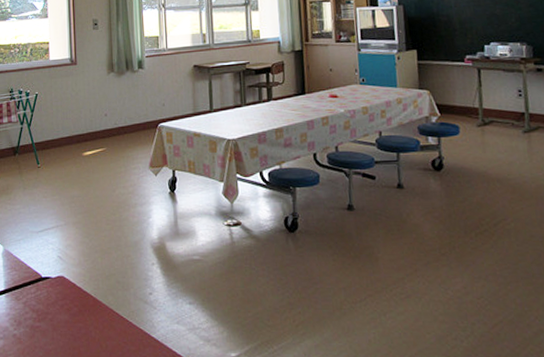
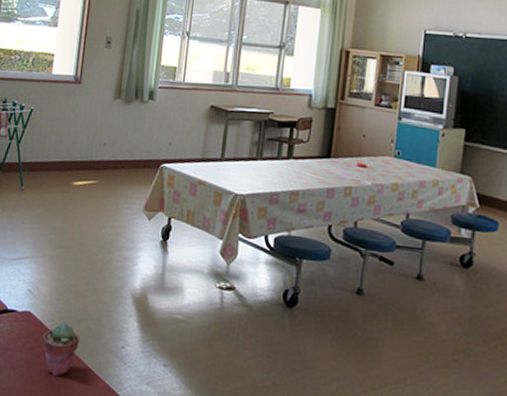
potted succulent: none [77,280,111,331] -> present [41,322,80,377]

